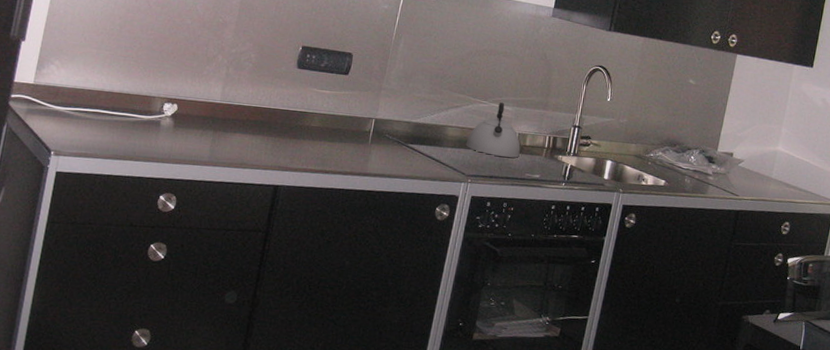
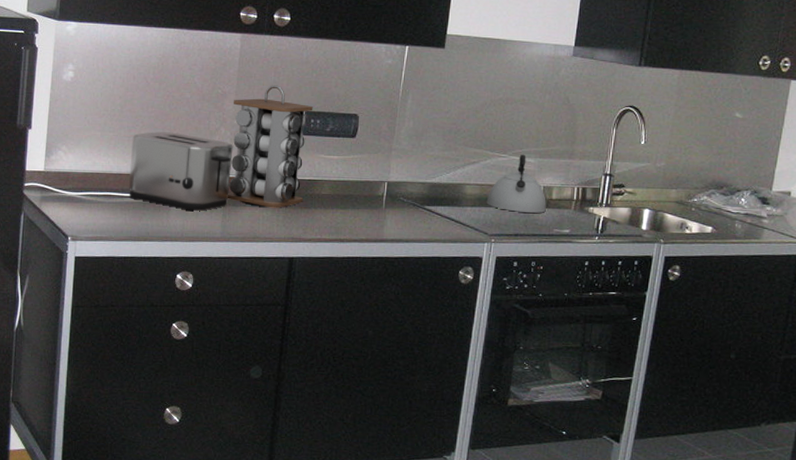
toaster: none [119,54,229,135] -> present [129,132,233,212]
spice rack: none [219,19,310,137] -> present [228,85,313,208]

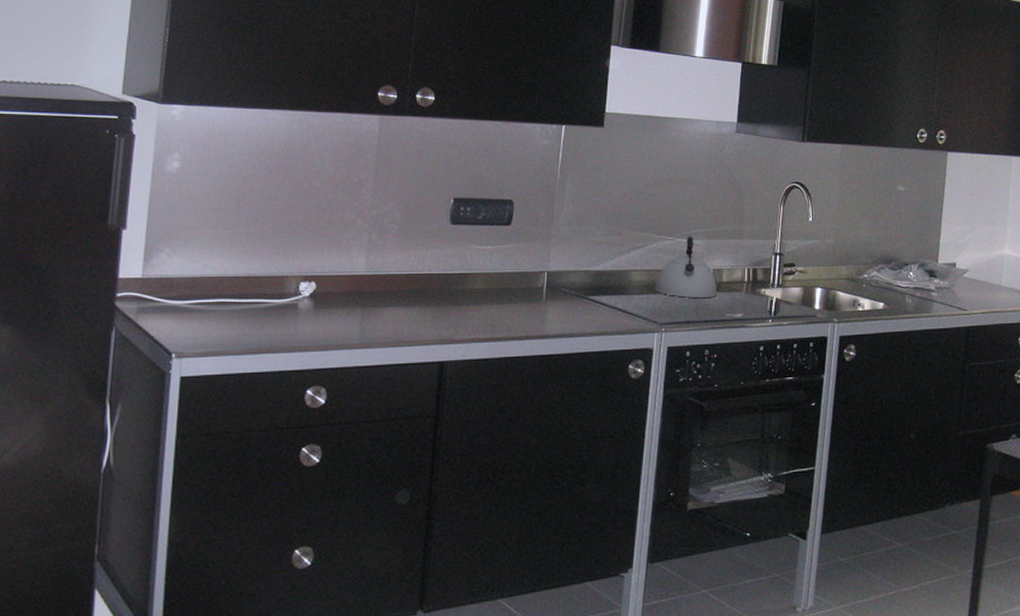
toaster: present [129,132,233,212] -> none [247,227,372,316]
spice rack: present [228,85,313,208] -> none [366,170,463,307]

